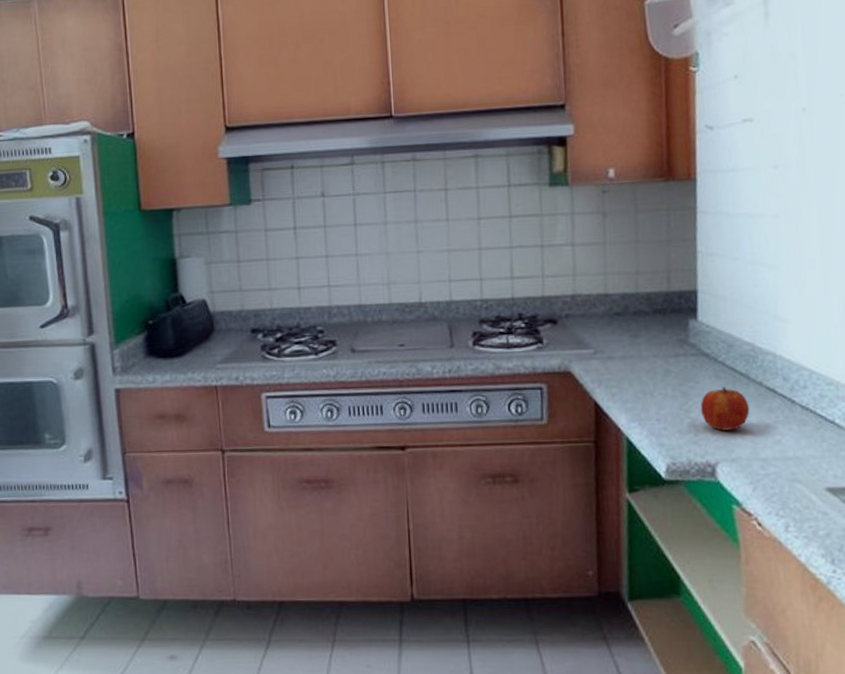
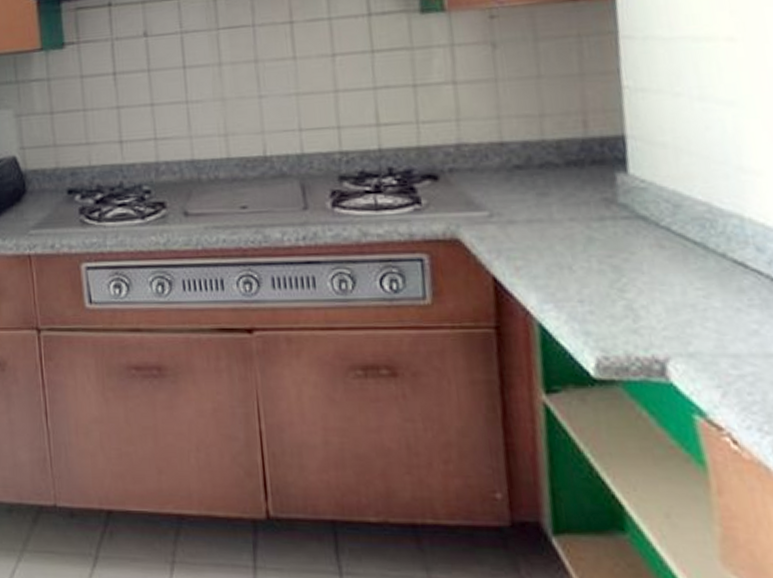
fruit: present [700,387,750,431] -> none [638,259,711,316]

